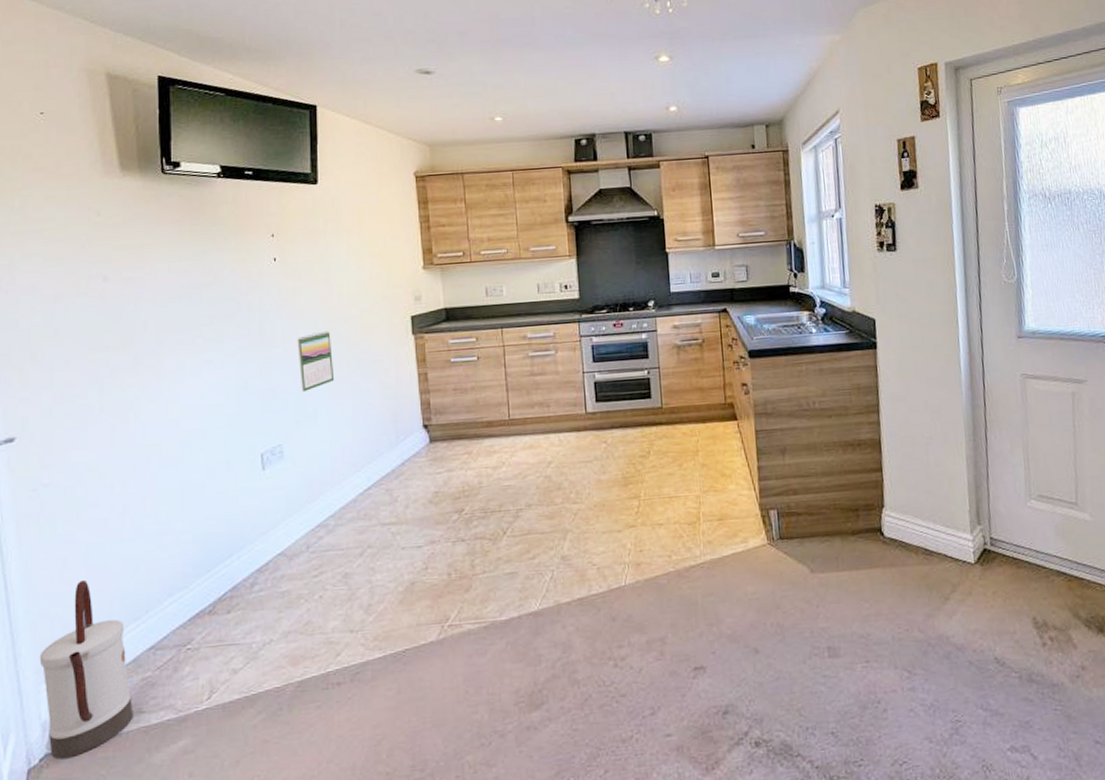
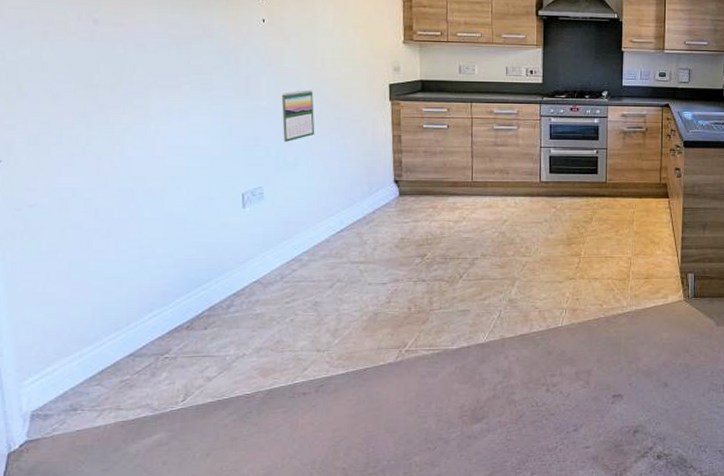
watering can: present [39,579,134,760] -> none [21,292,112,446]

